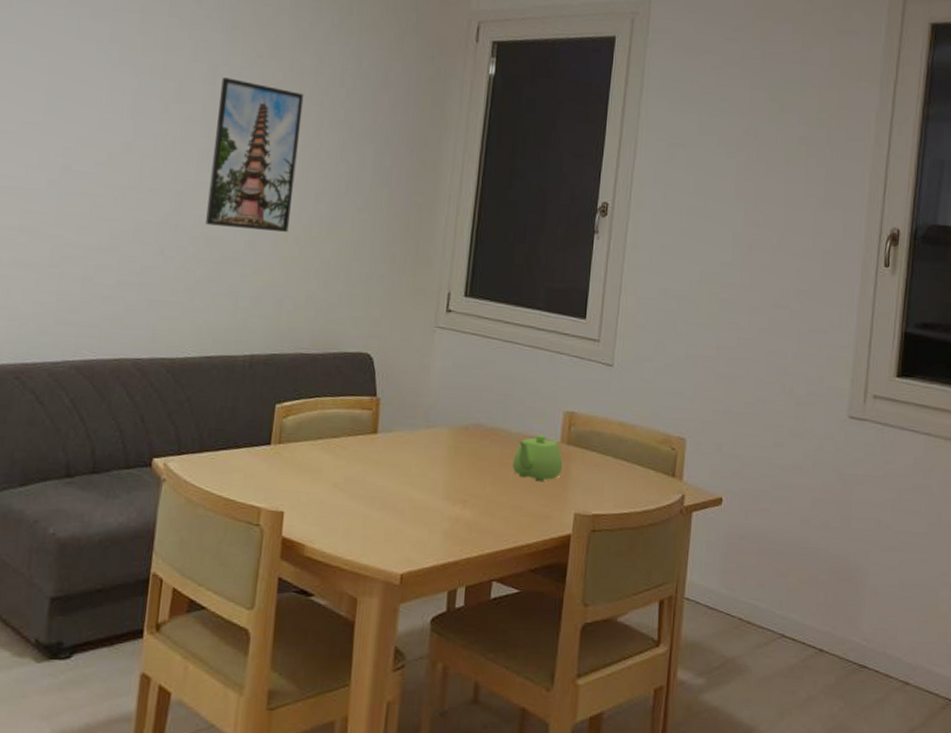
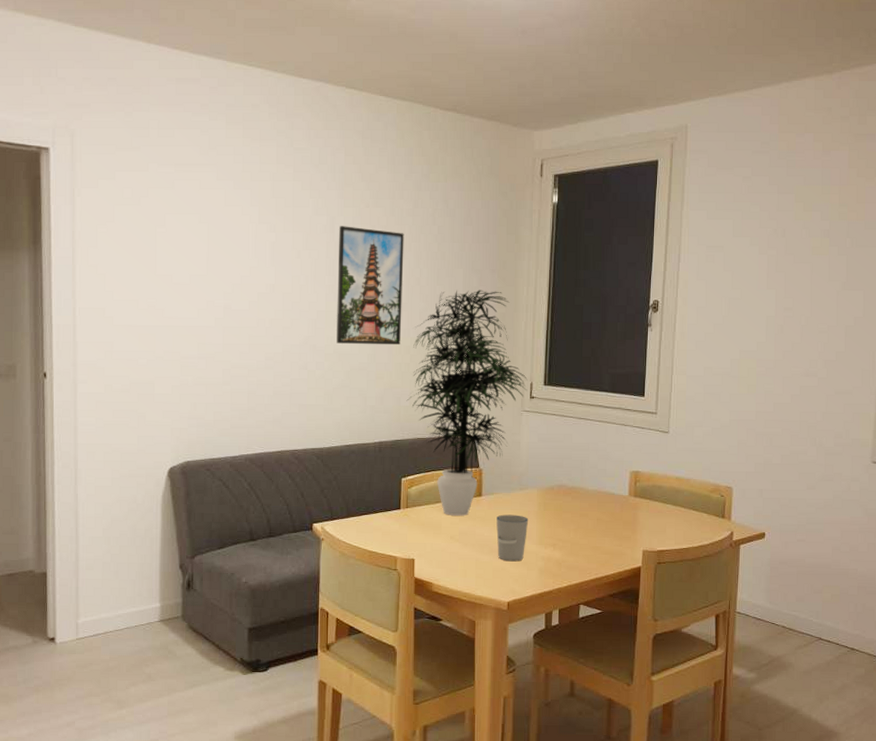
plant: none [289,170,445,458] -> present [406,290,528,516]
cup: none [392,458,435,521] -> present [496,514,529,562]
teapot: present [512,435,563,482] -> none [590,490,632,527]

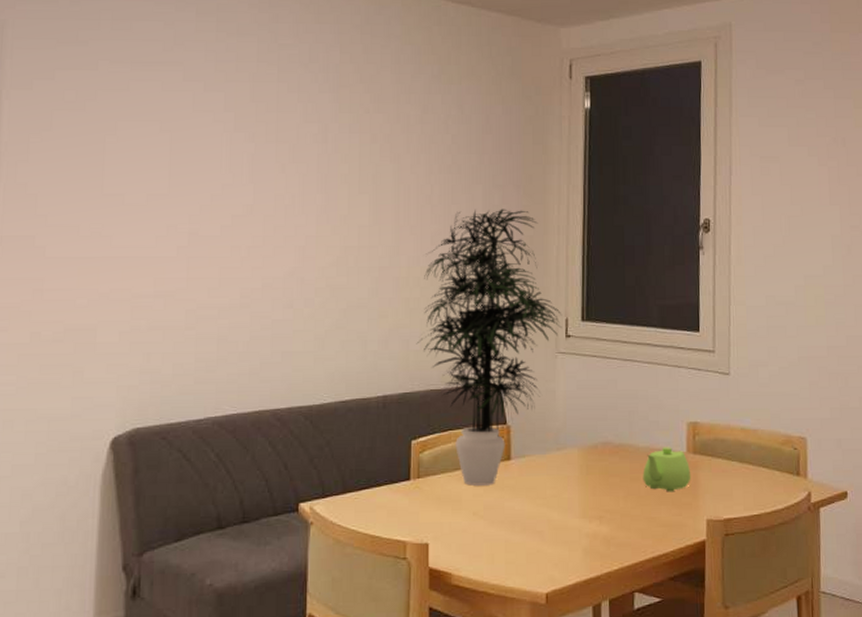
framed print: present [336,226,404,344] -> none [330,135,412,276]
cup: present [496,514,529,562] -> none [529,481,569,541]
teapot: none [590,490,632,527] -> present [642,447,691,492]

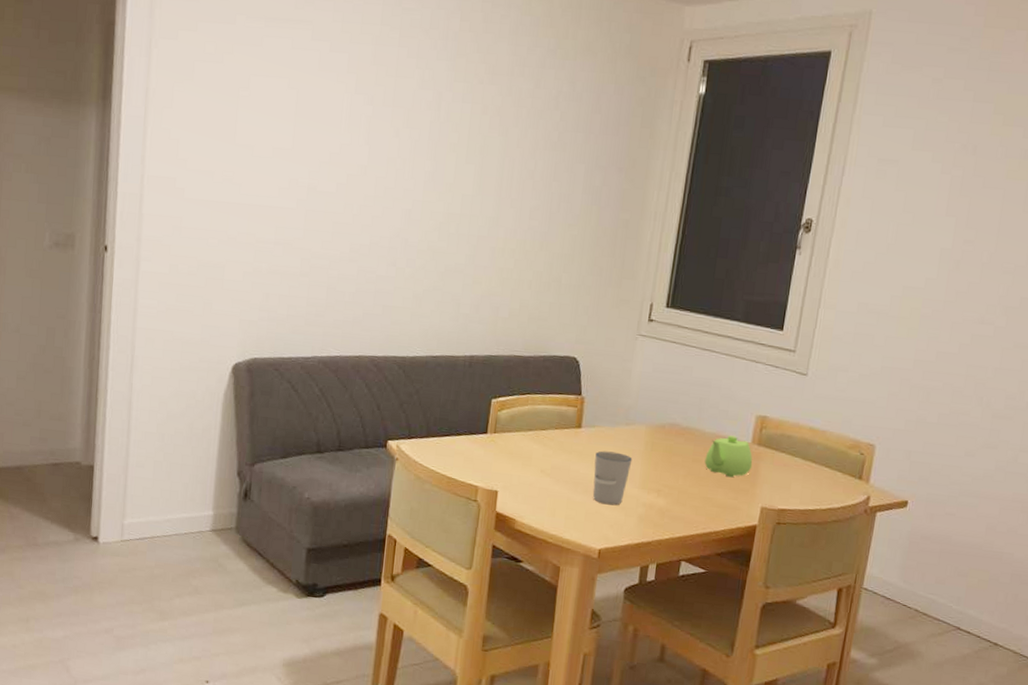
plant: present [416,209,563,486] -> none [505,188,648,448]
cup: none [529,481,569,541] -> present [593,451,633,506]

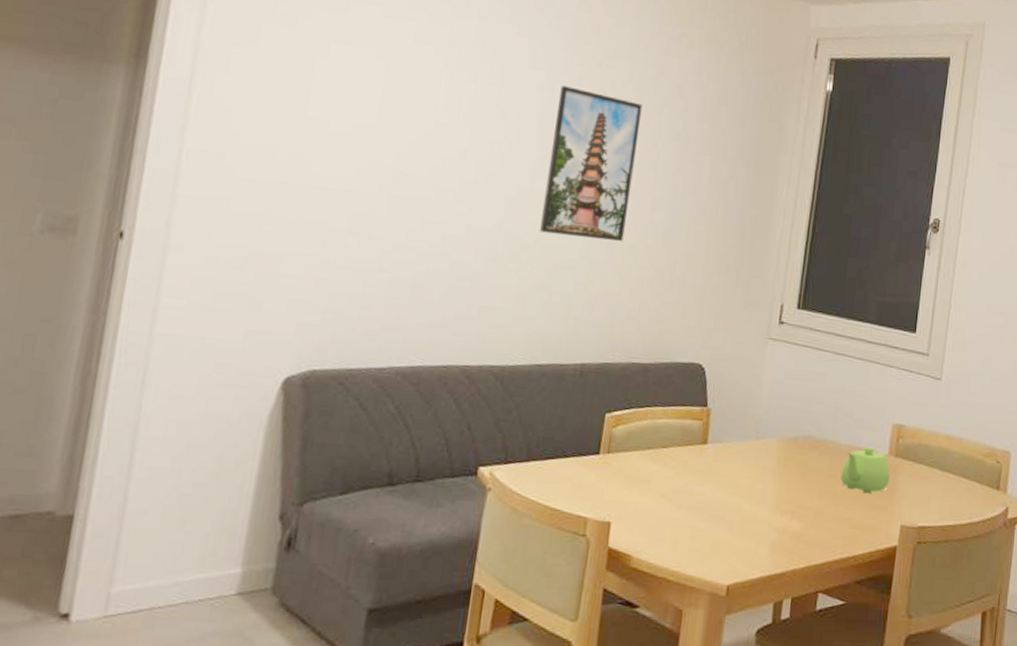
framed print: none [432,103,521,246] -> present [540,85,643,241]
cup: present [593,451,633,506] -> none [720,469,764,533]

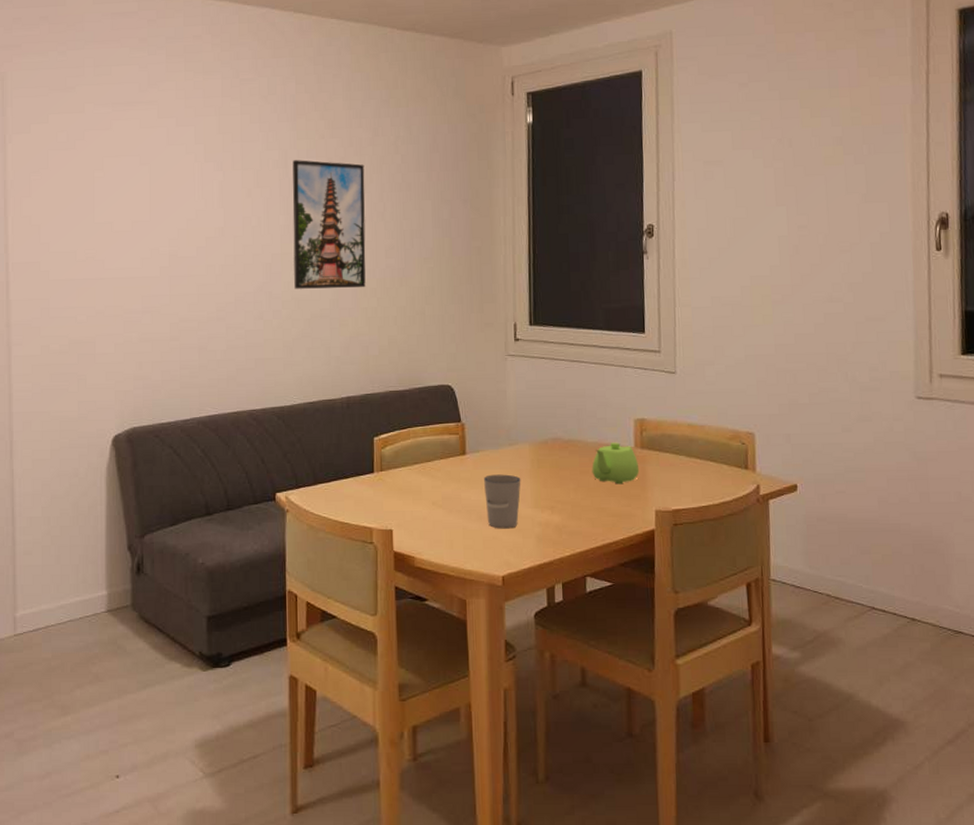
cup: none [720,469,764,533] -> present [484,474,521,529]

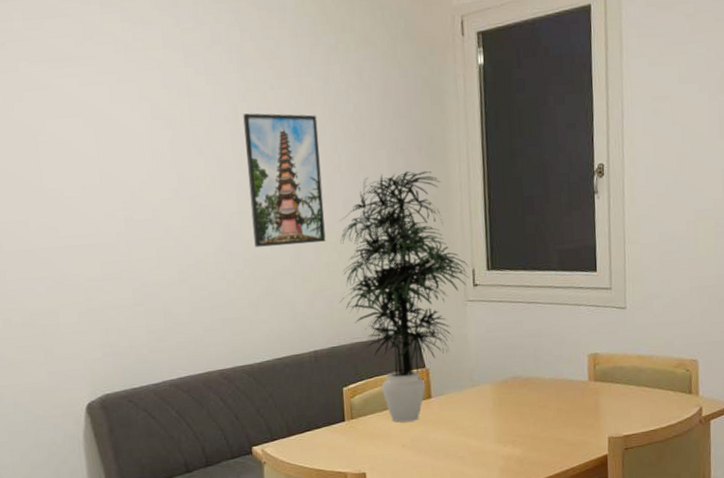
plant: none [375,222,511,478] -> present [339,171,470,423]
cup: present [484,474,521,529] -> none [449,414,484,465]
teapot: present [592,442,640,485] -> none [549,377,593,416]

